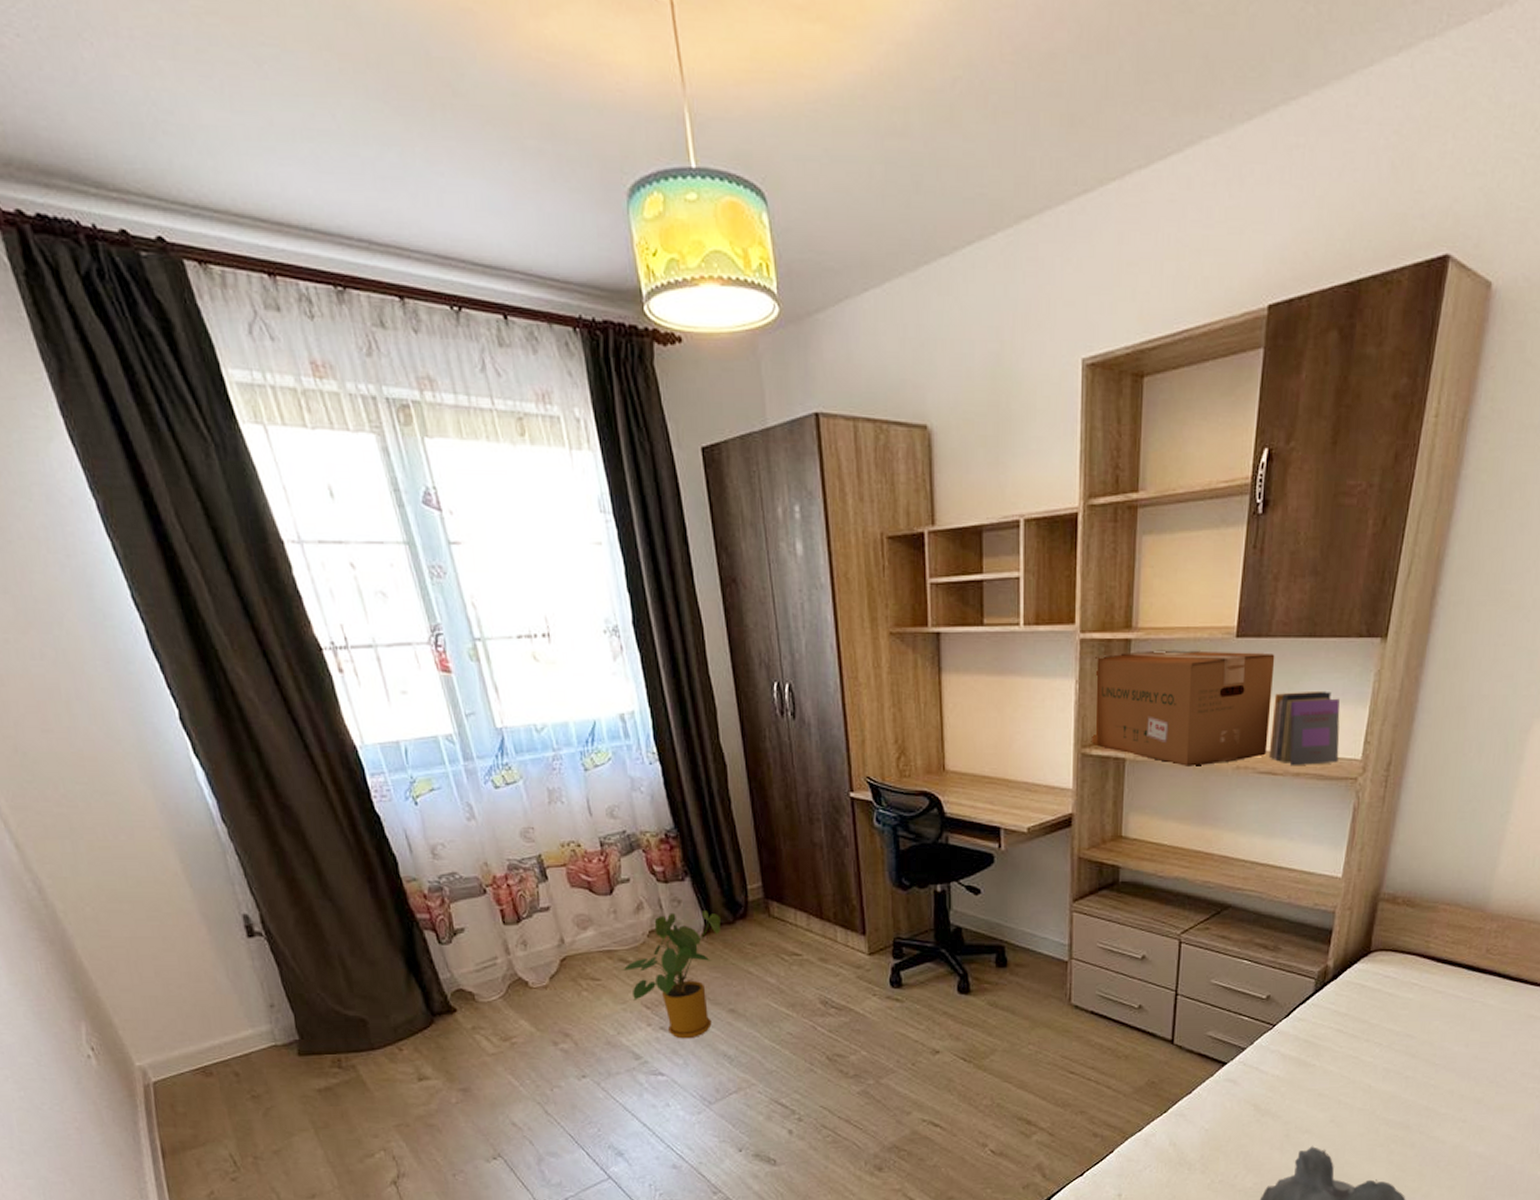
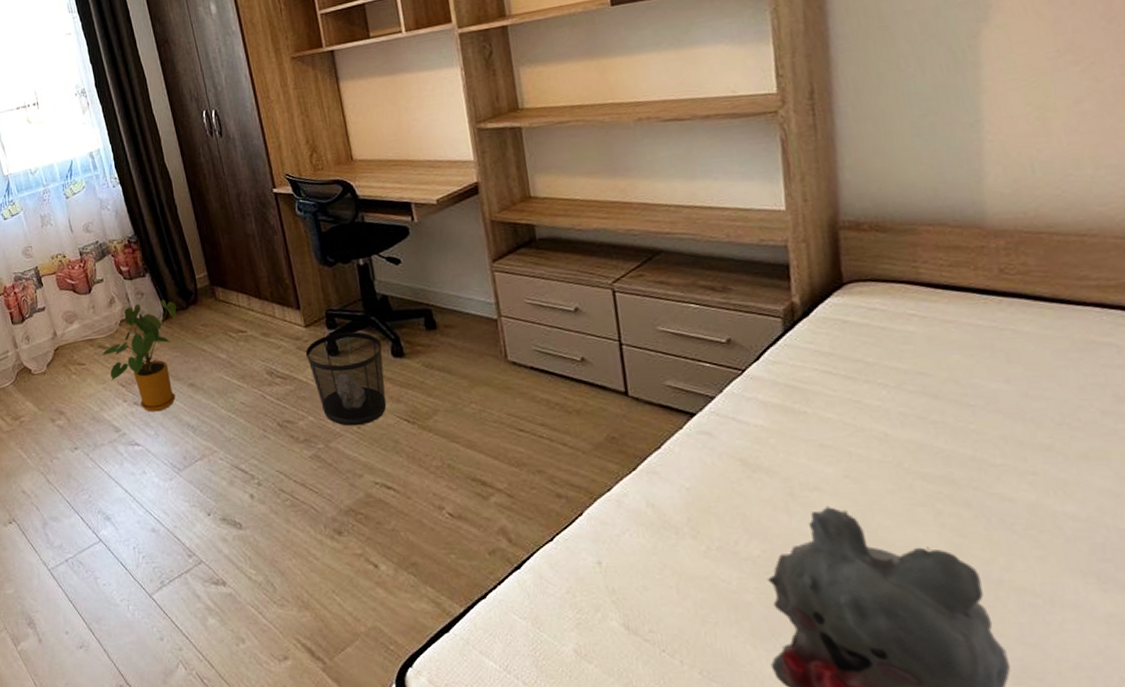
waste bin: none [865,963,949,1063] -> present [305,331,387,426]
box: present [1092,650,1275,766] -> none [476,13,668,126]
books: present [1268,690,1340,766] -> none [664,36,751,110]

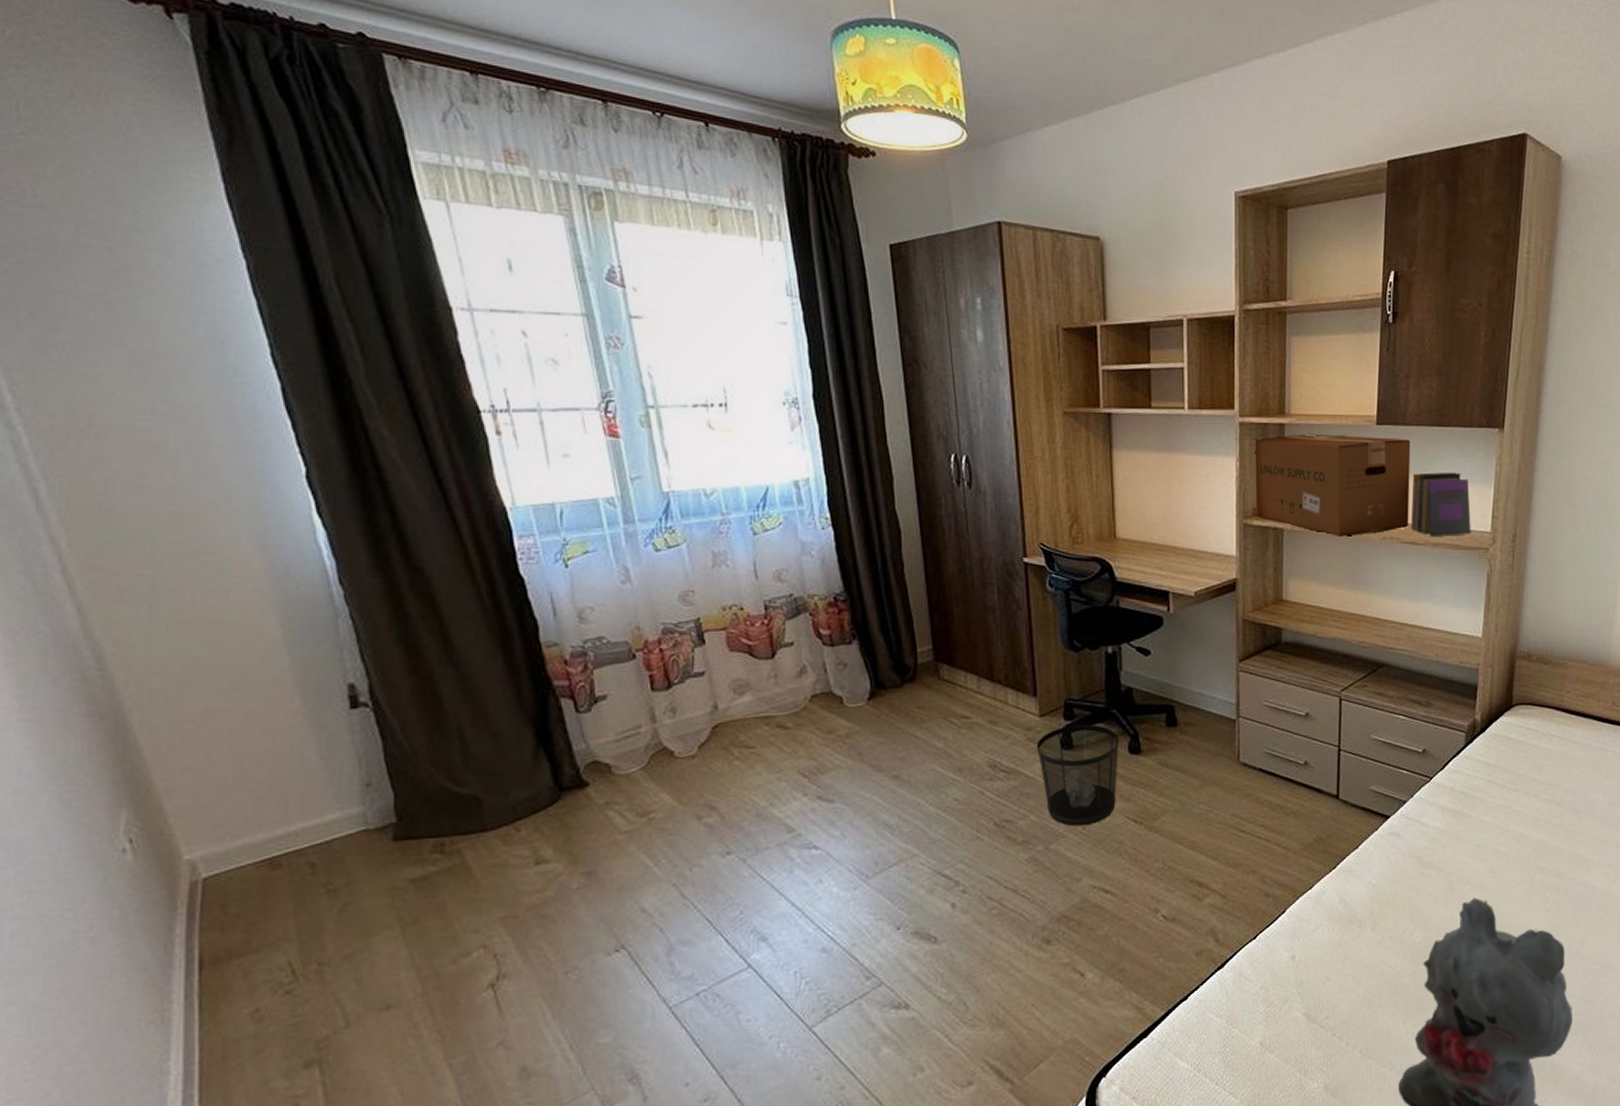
house plant: present [101,300,177,412] -> none [778,674,888,809]
box: none [476,13,668,126] -> present [1252,434,1411,537]
books: none [664,36,751,110] -> present [1410,472,1471,537]

